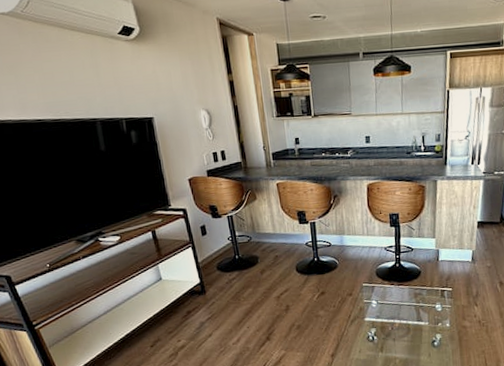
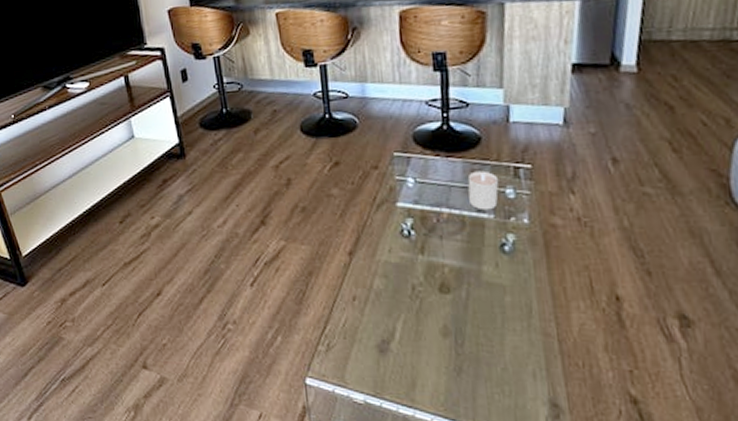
candle: none [412,293,432,320] -> present [467,170,499,211]

